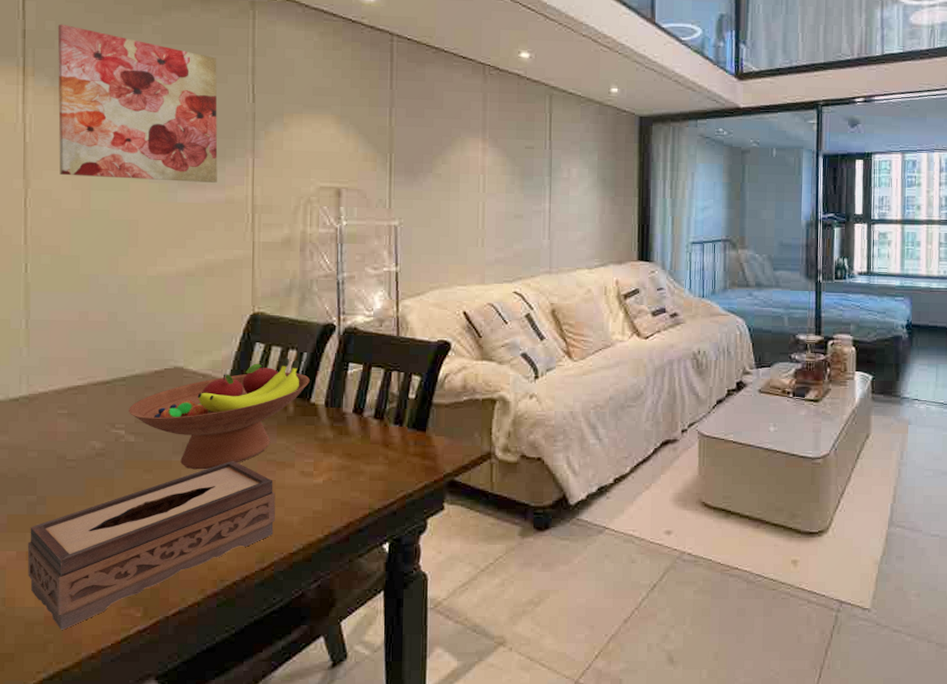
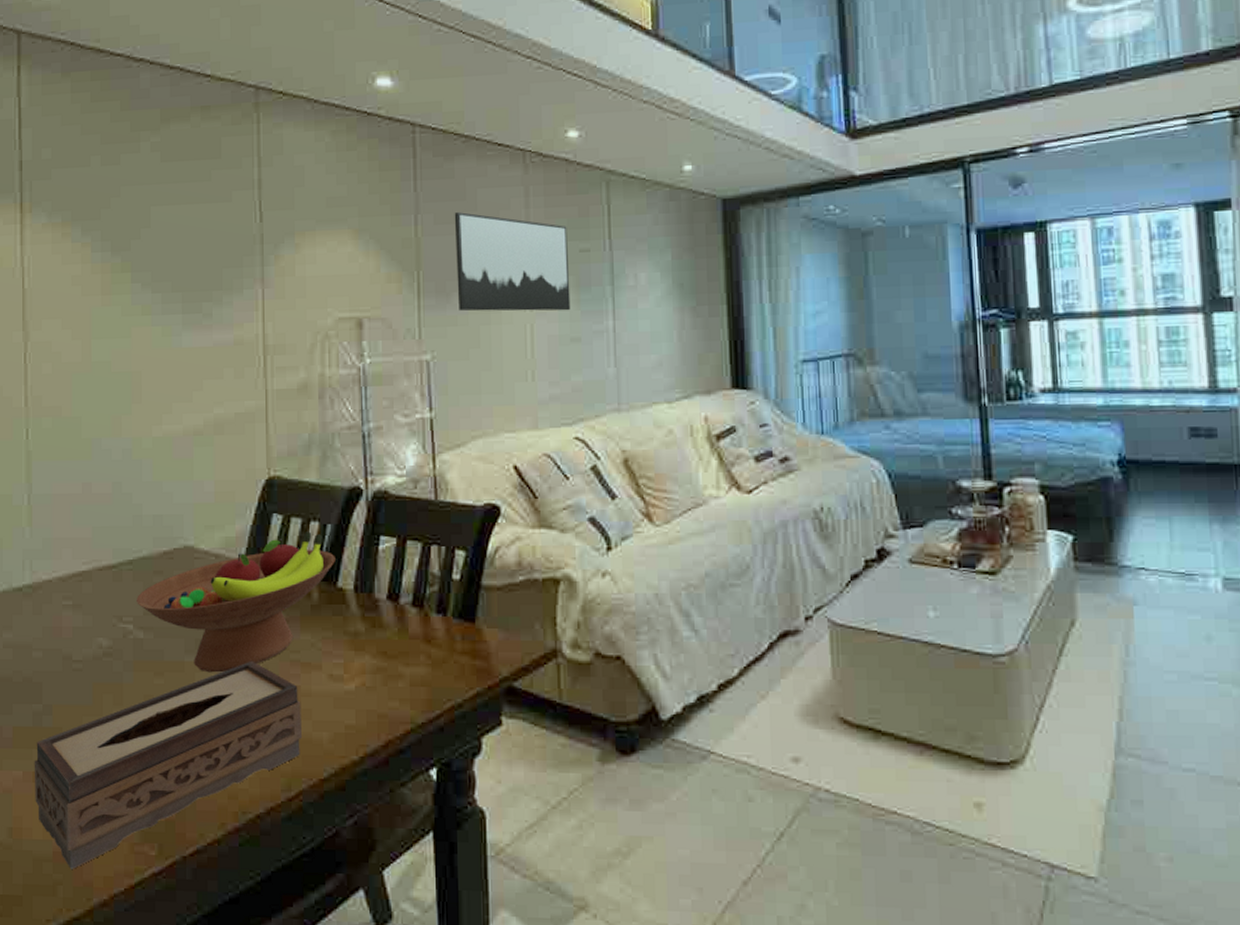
wall art: present [57,24,218,183] -> none [54,150,224,324]
wall art: none [423,109,516,194] -> present [454,212,571,312]

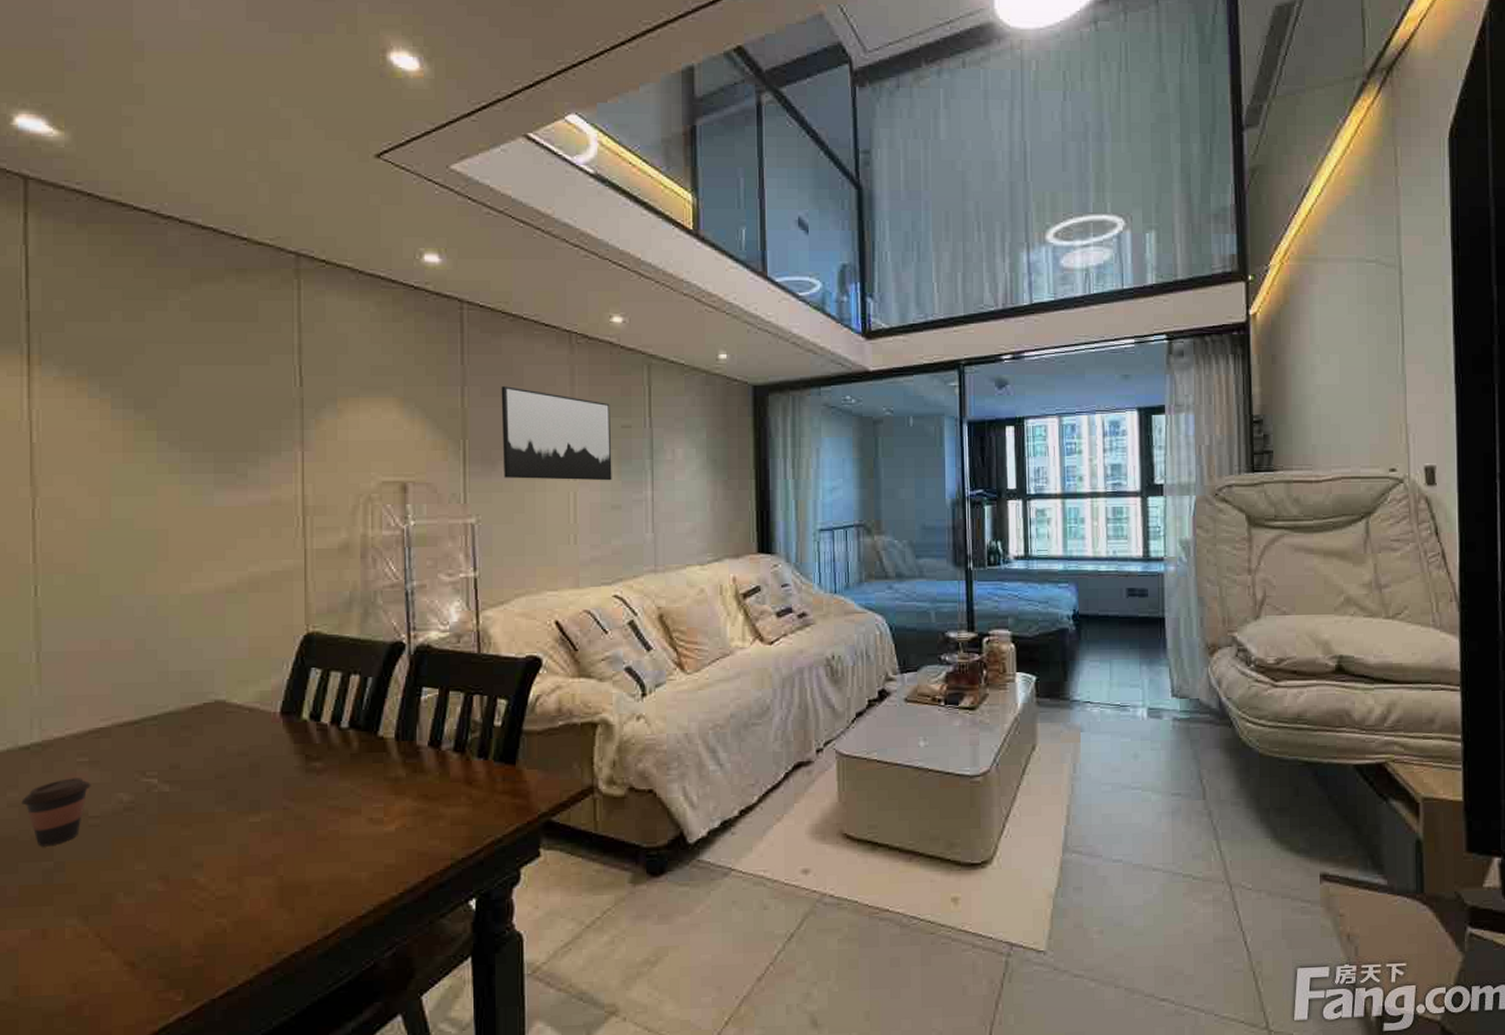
coffee cup: none [15,621,75,689] -> present [21,778,91,847]
tissue box: present [34,660,302,869] -> none [43,808,339,1021]
fruit bowl: present [137,531,335,673] -> none [162,684,376,822]

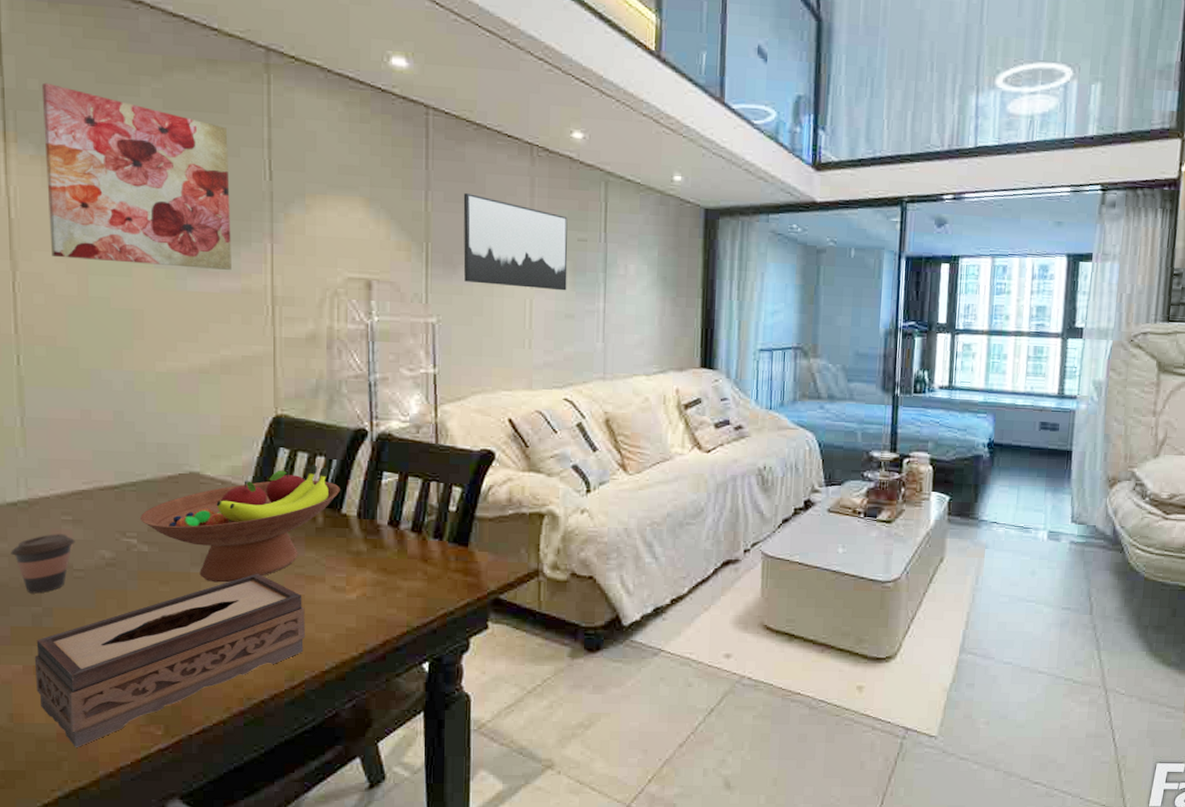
tissue box: none [43,808,339,1021] -> present [34,573,305,747]
wall art: none [67,303,260,482] -> present [41,82,232,270]
fruit bowl: none [162,684,376,822] -> present [140,465,340,583]

